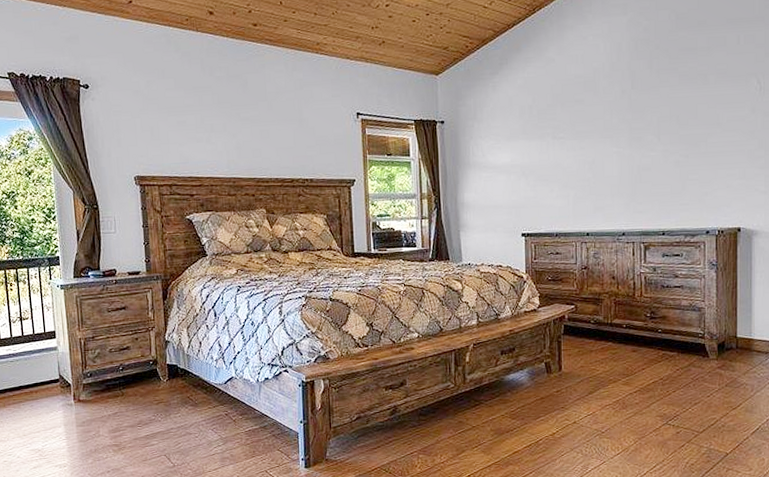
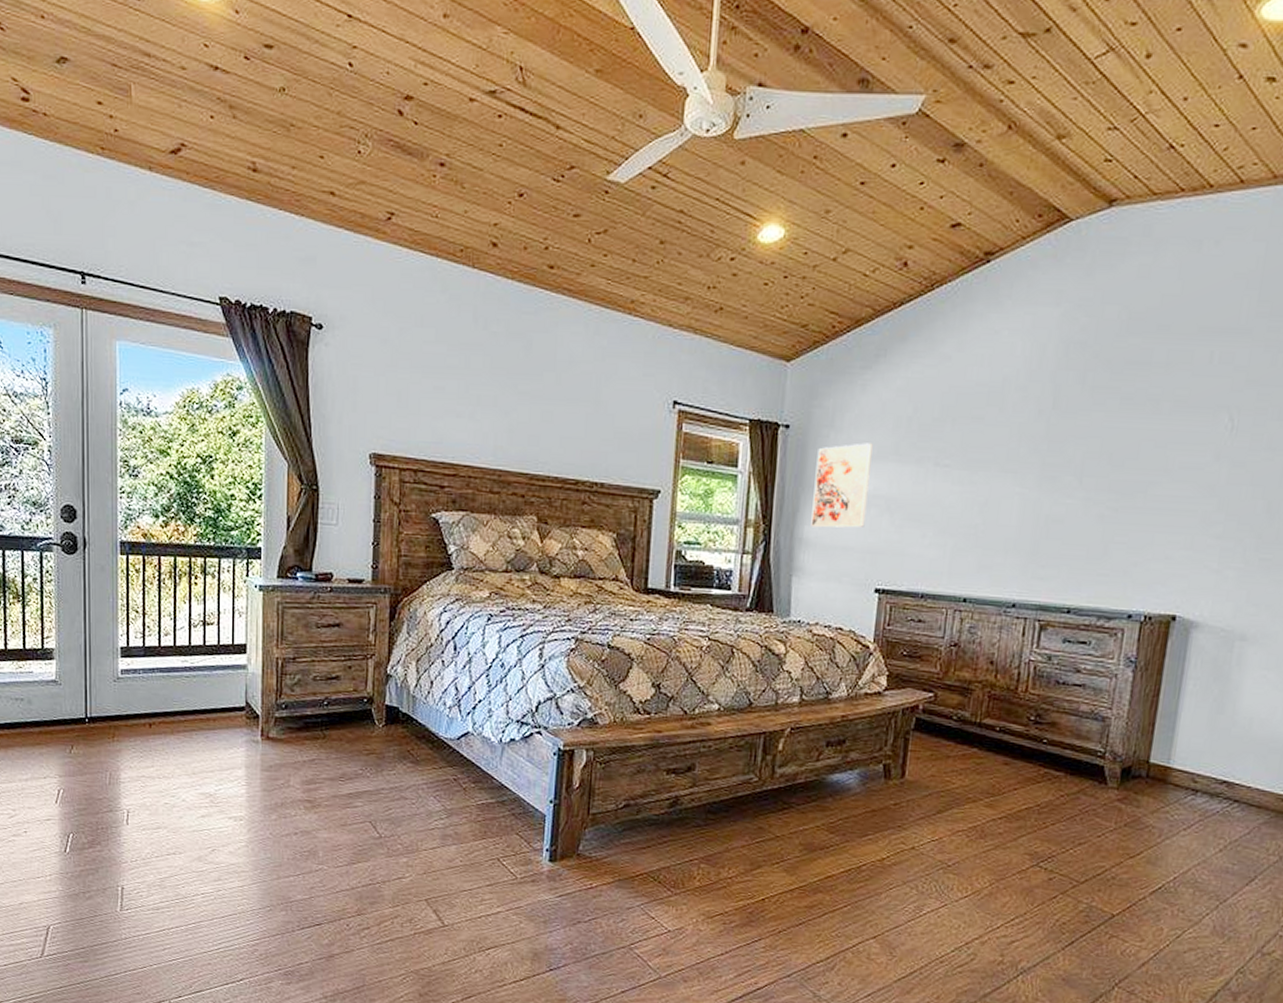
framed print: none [467,128,508,194] -> present [811,443,873,528]

